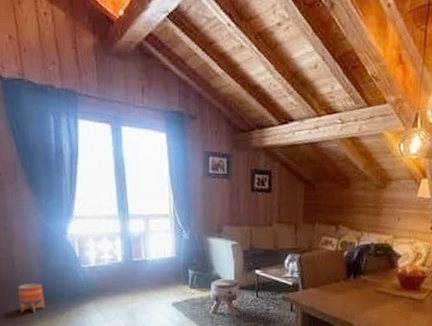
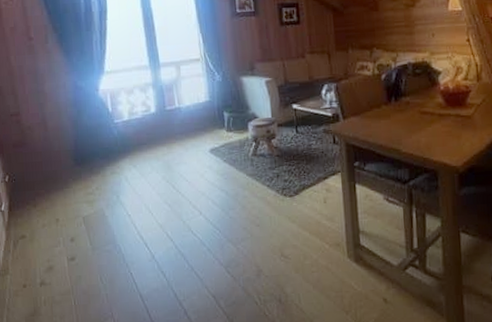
planter: present [18,283,46,313] -> none [51,144,80,177]

